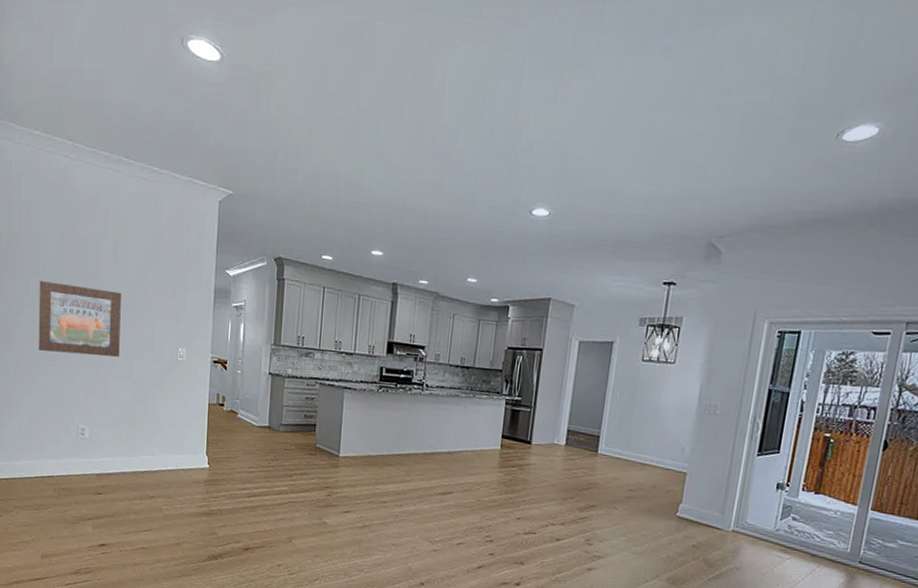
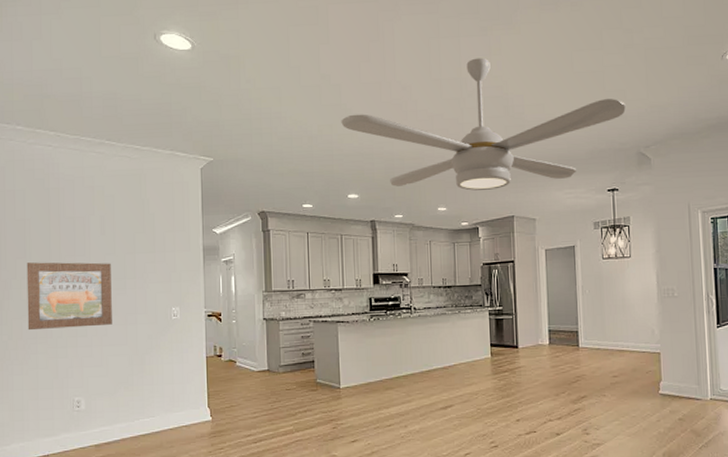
ceiling fan: none [374,105,705,266] -> present [341,58,626,191]

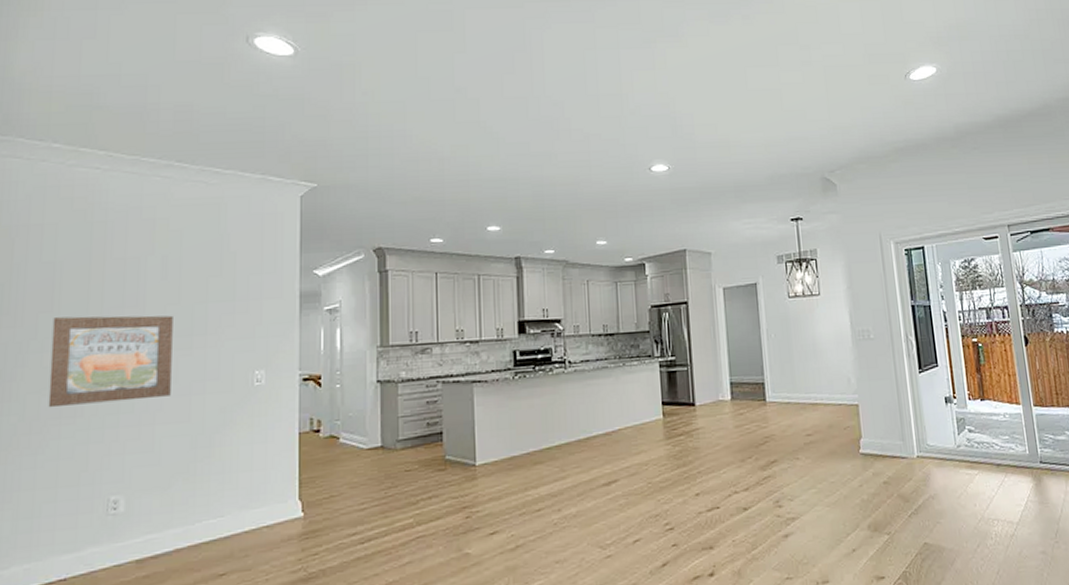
ceiling fan: present [341,58,626,191] -> none [479,72,807,221]

